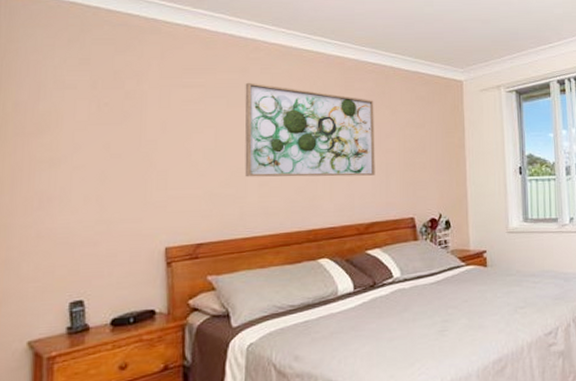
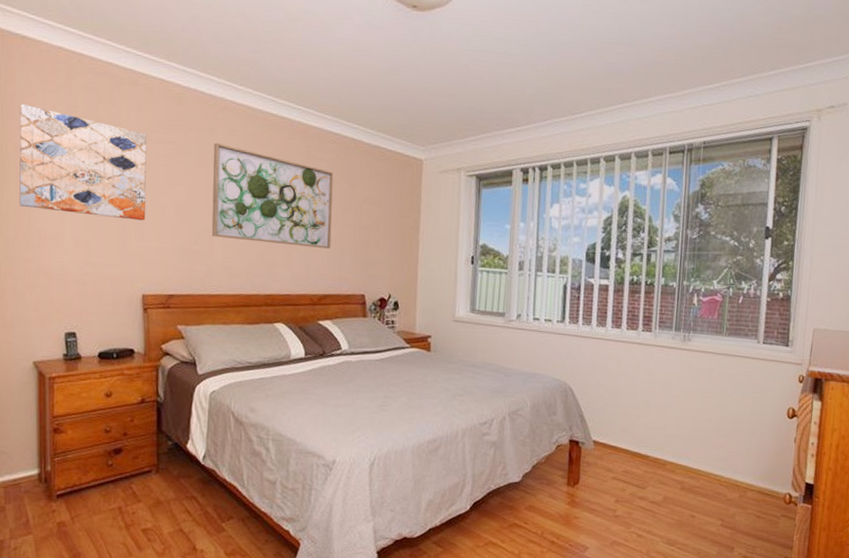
wall art: none [17,60,171,169] -> present [19,103,147,221]

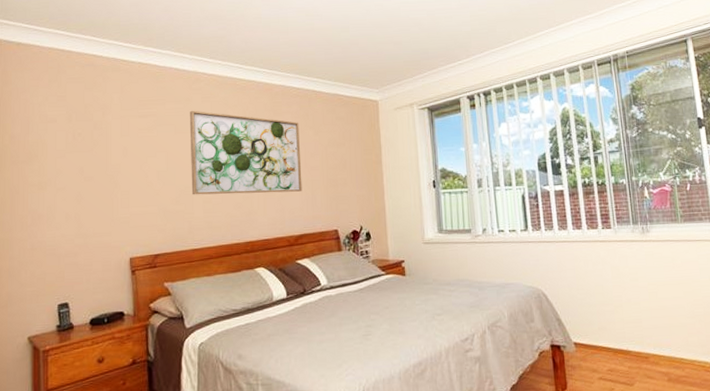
wall art: present [19,103,147,221] -> none [14,100,131,191]

